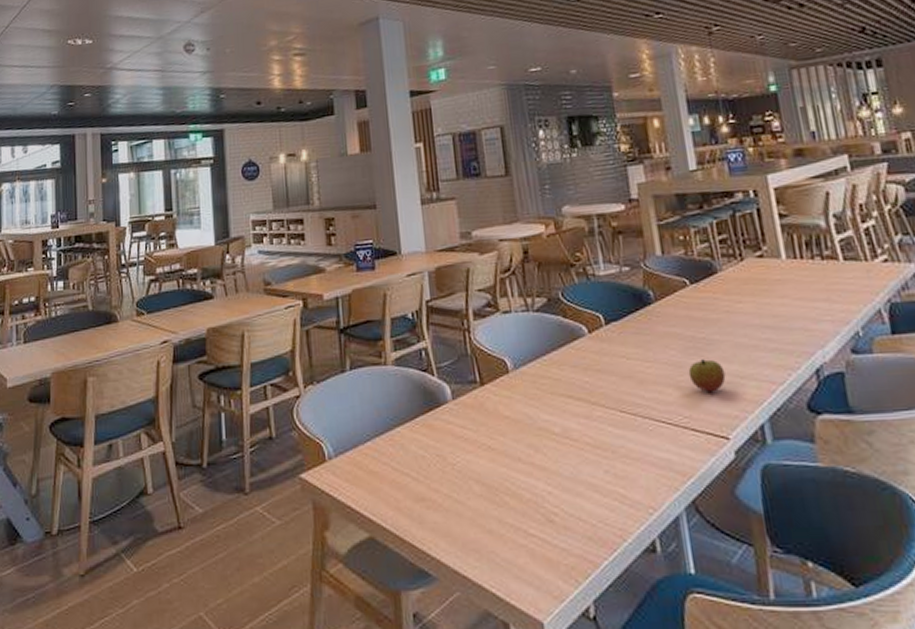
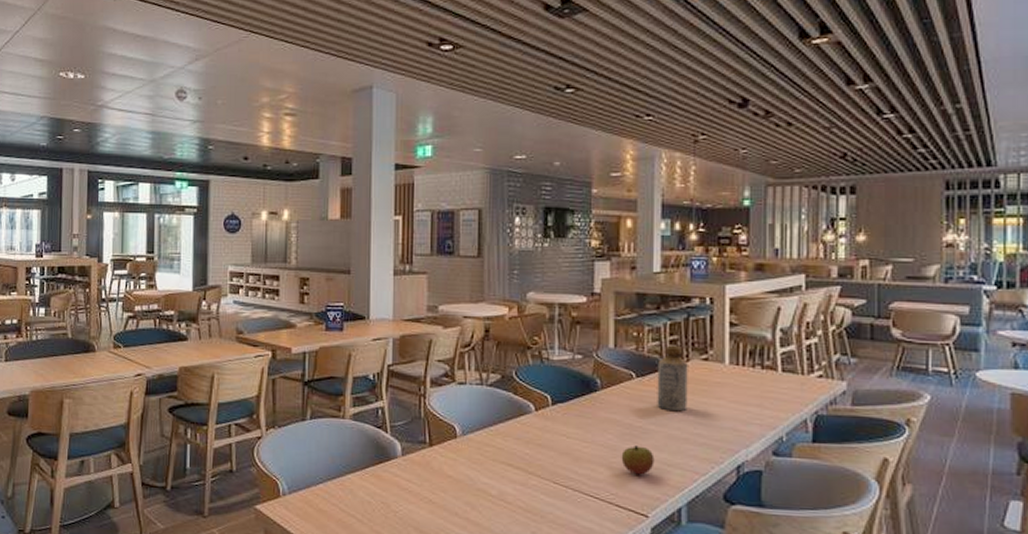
bottle: none [710,244,751,316] -> present [657,345,688,411]

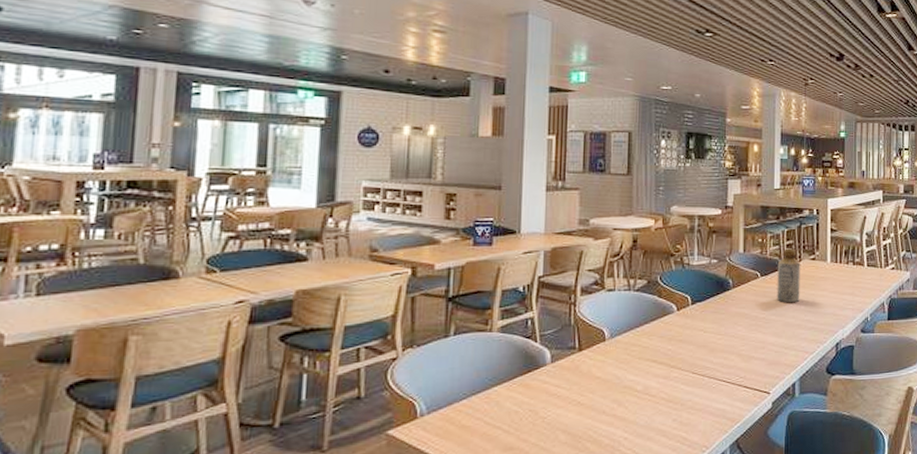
apple: present [621,445,655,475] -> none [748,334,775,359]

